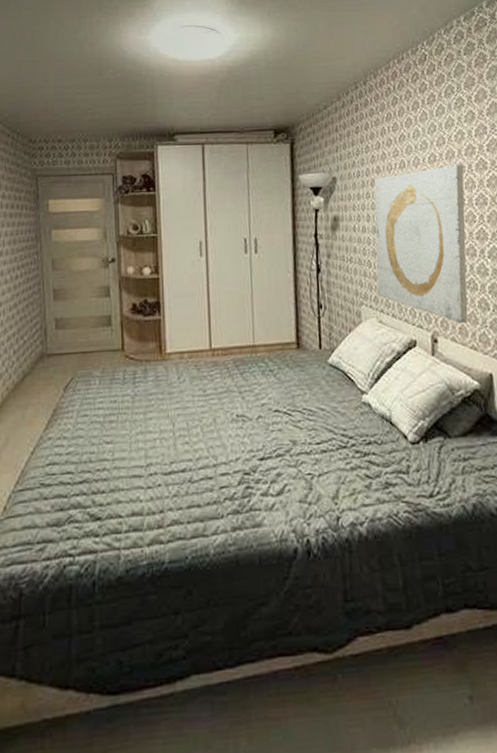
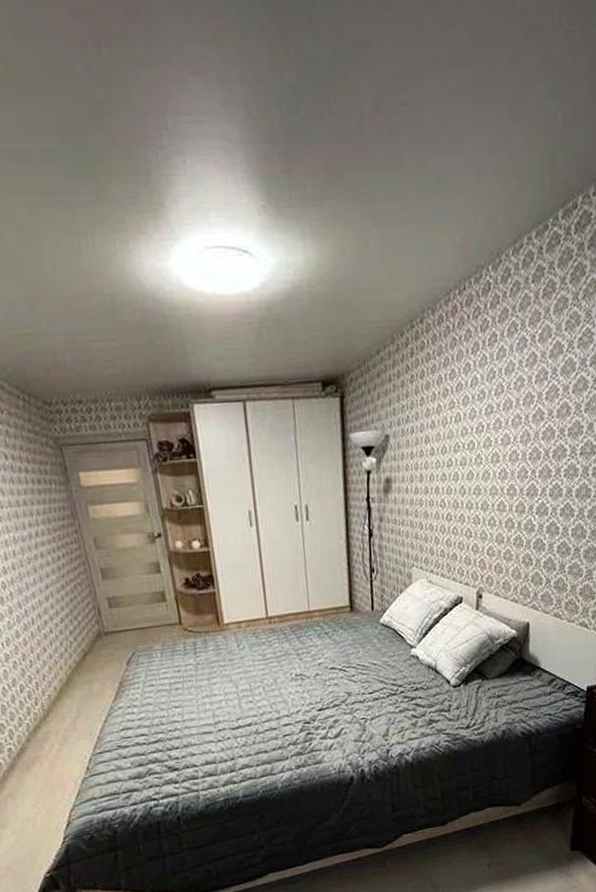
wall art: present [374,165,468,323] -> none [427,416,521,579]

